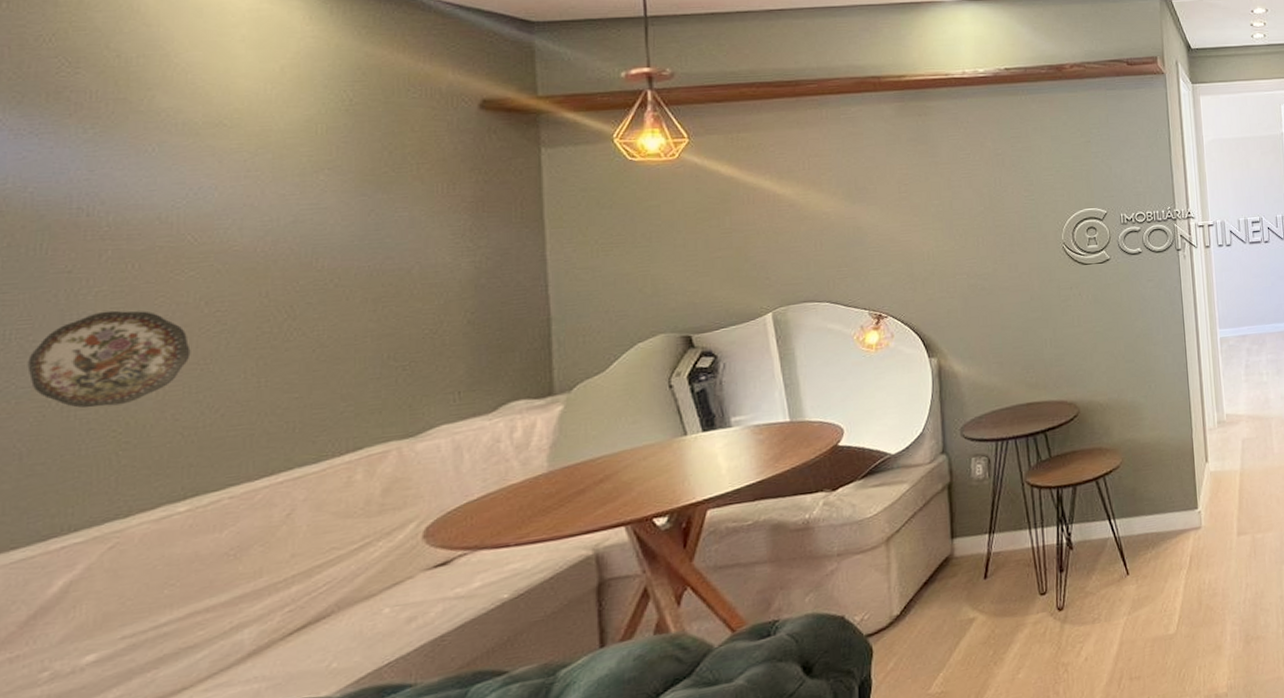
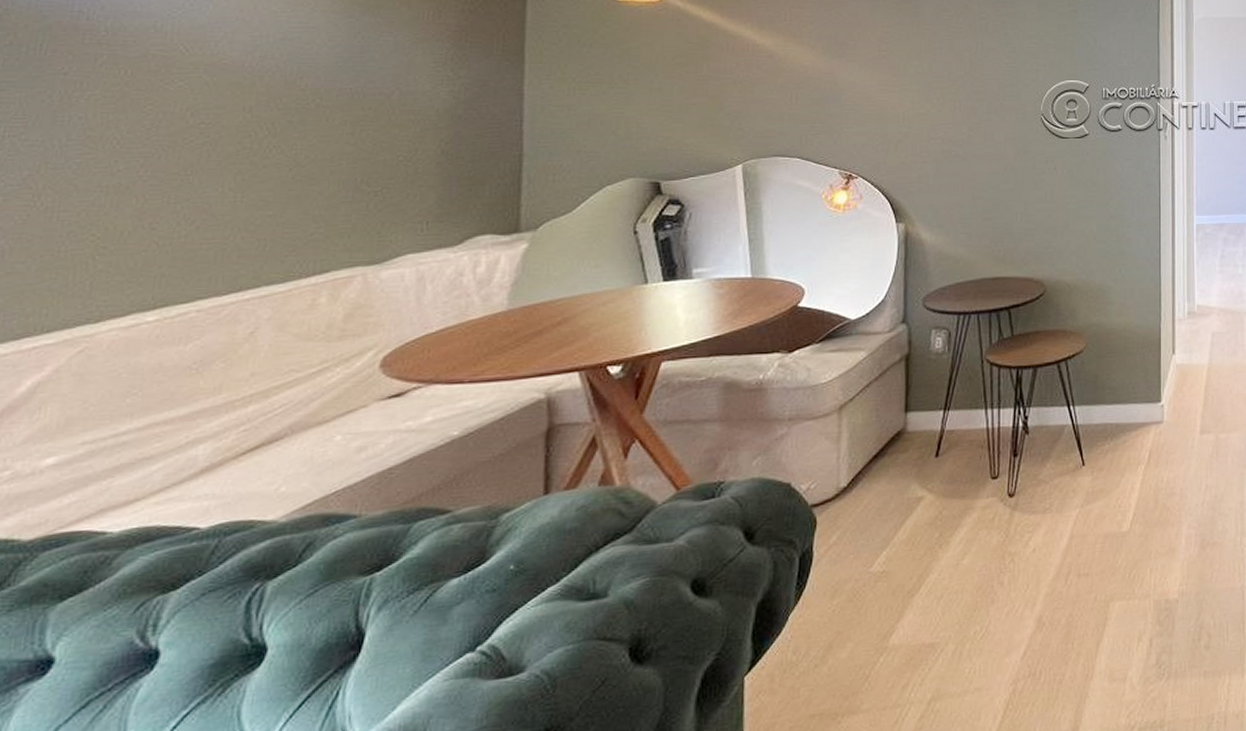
decorative plate: present [27,310,191,408] -> none [17,115,173,211]

